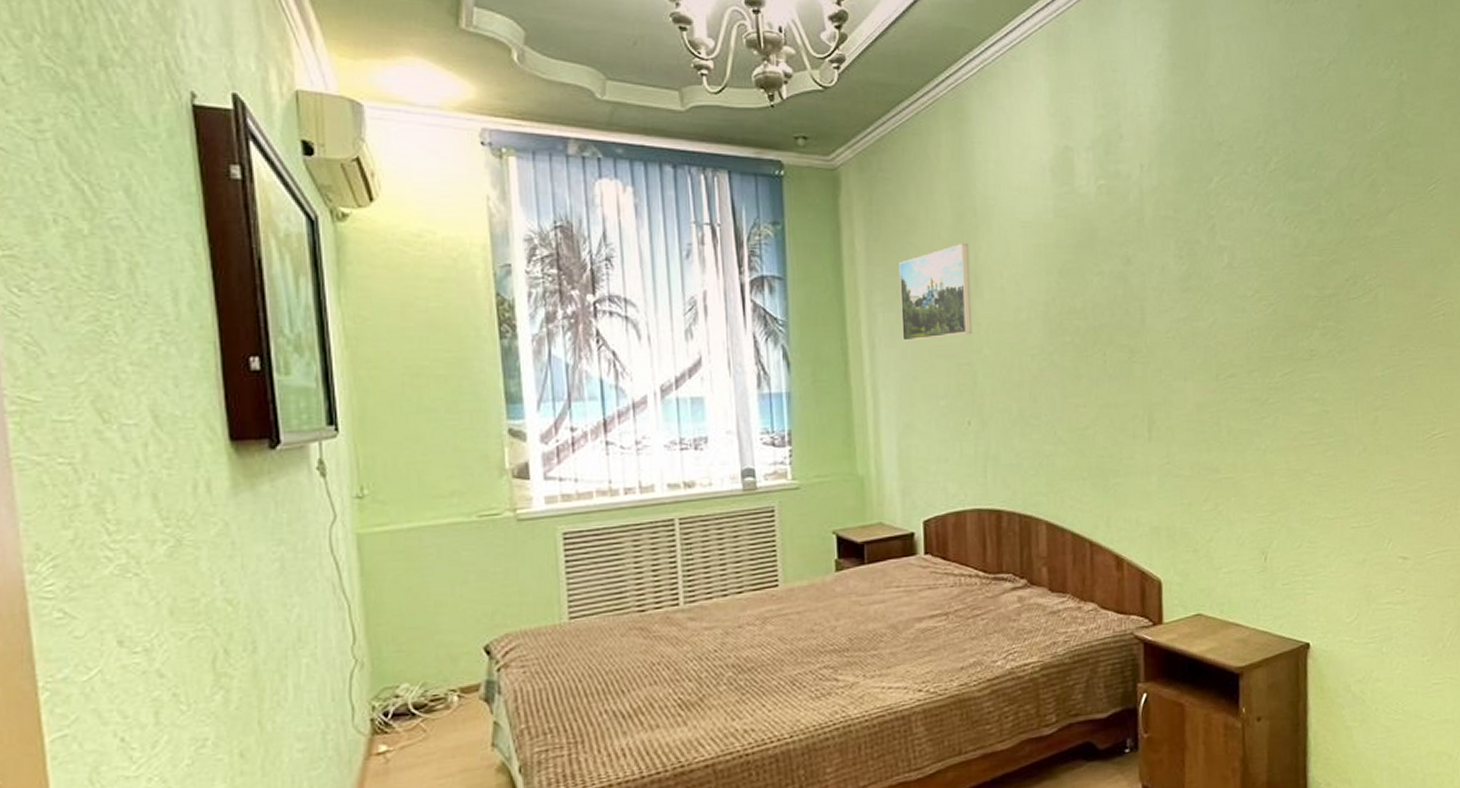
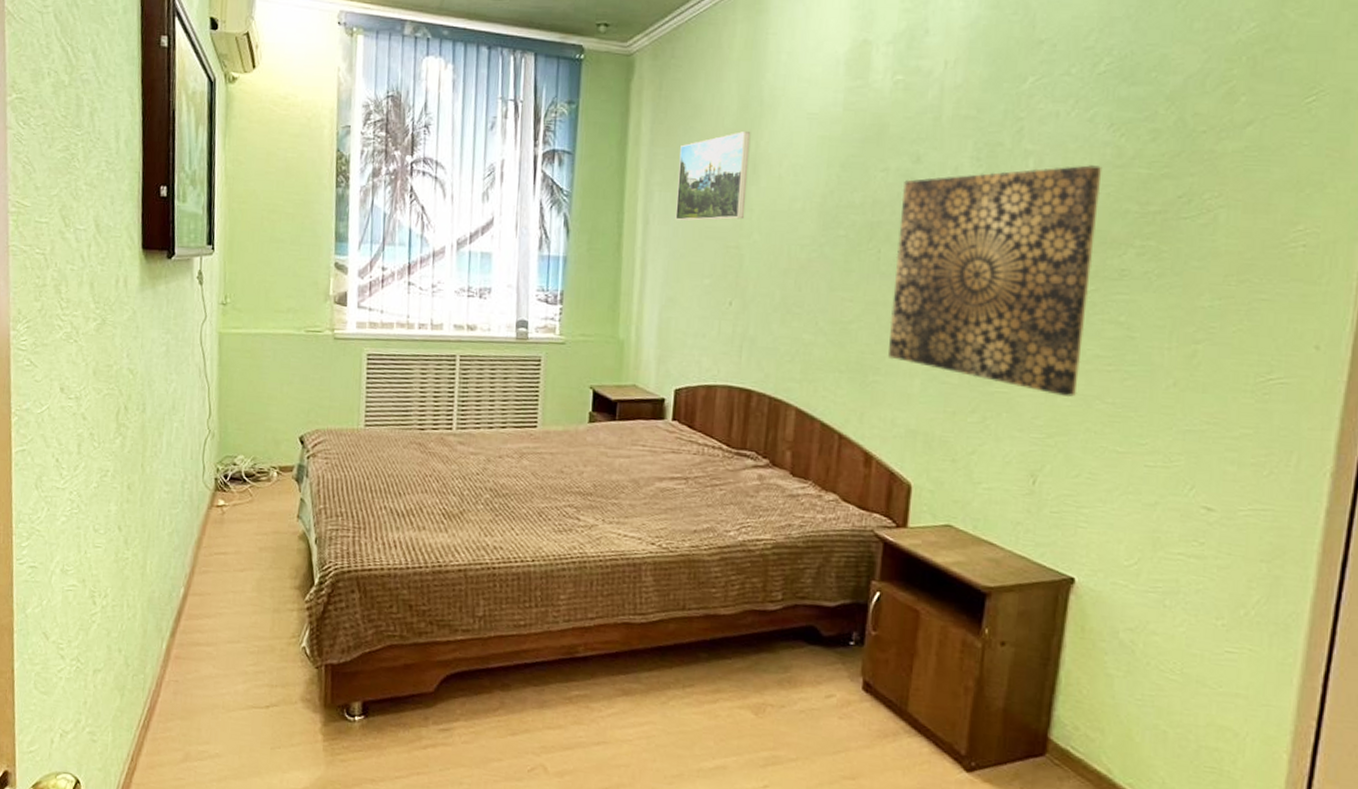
wall art: none [1118,256,1290,475] -> present [887,165,1103,398]

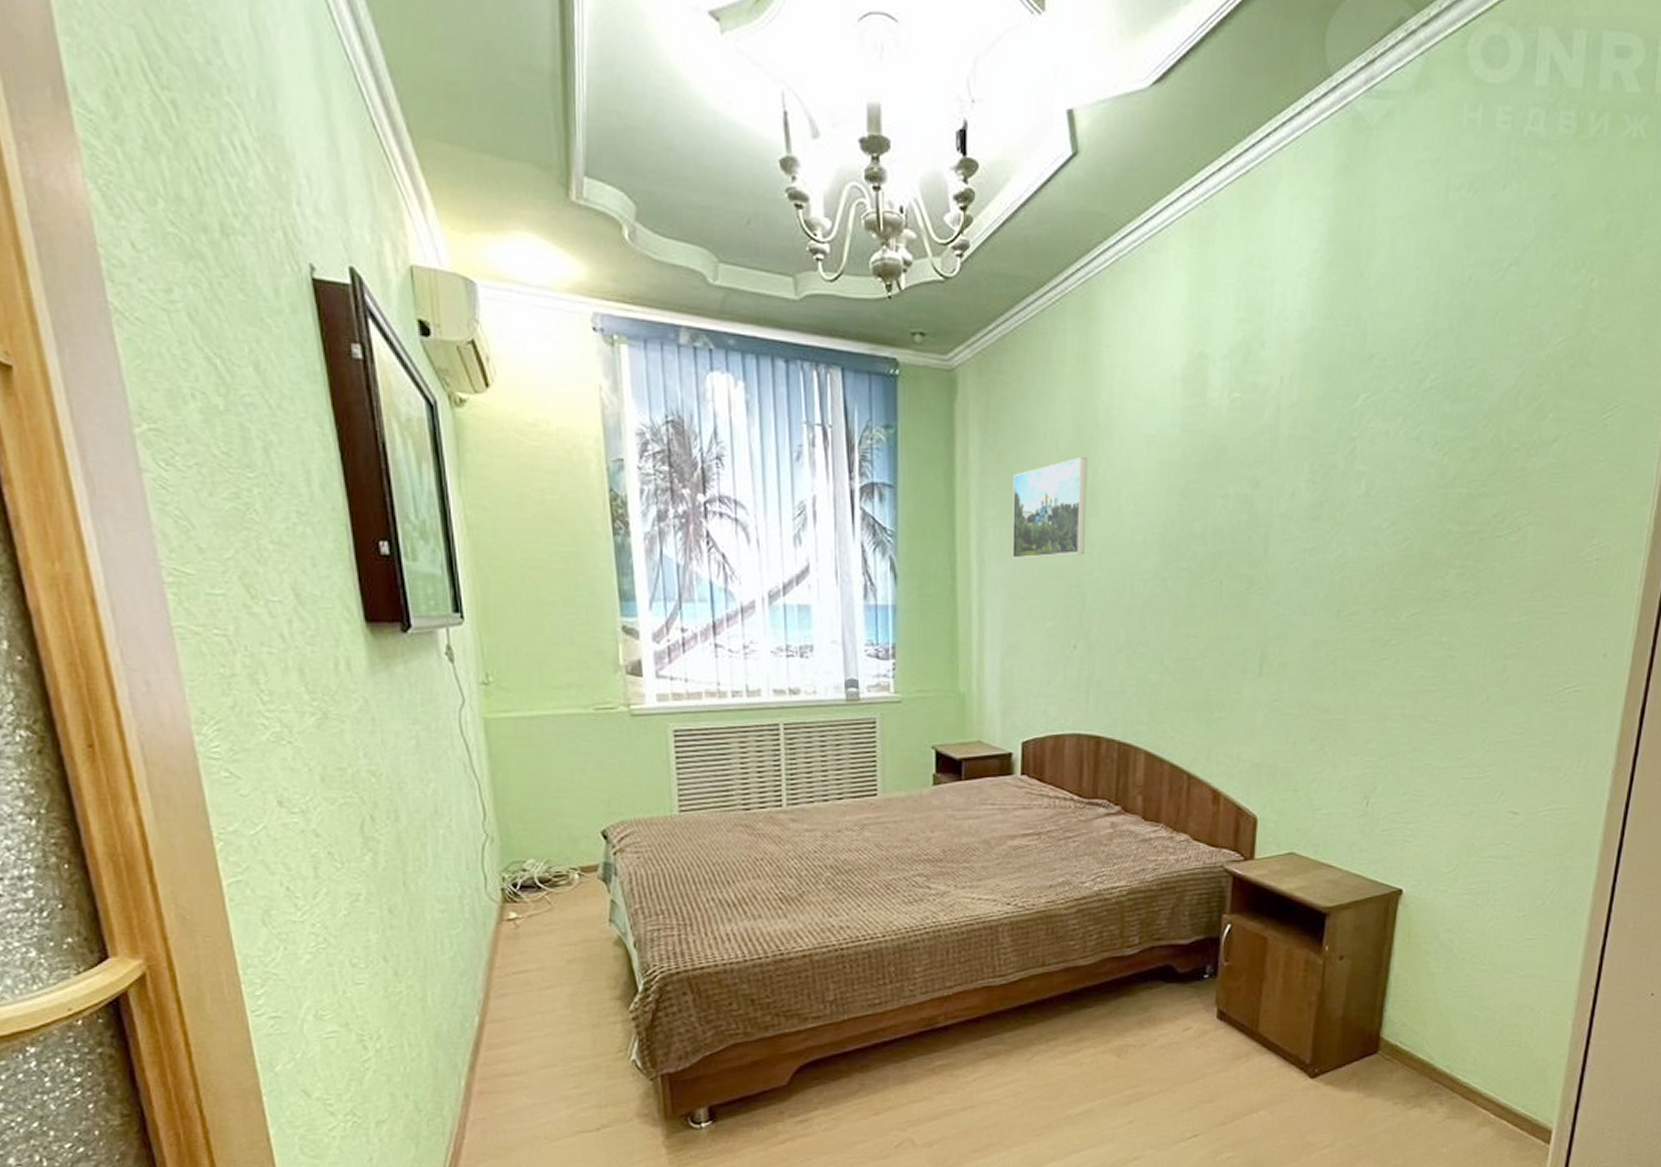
wall art: present [887,165,1103,398] -> none [1231,486,1428,720]

